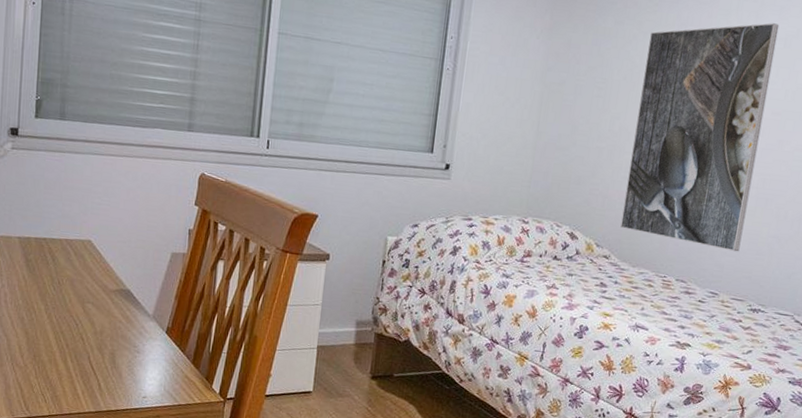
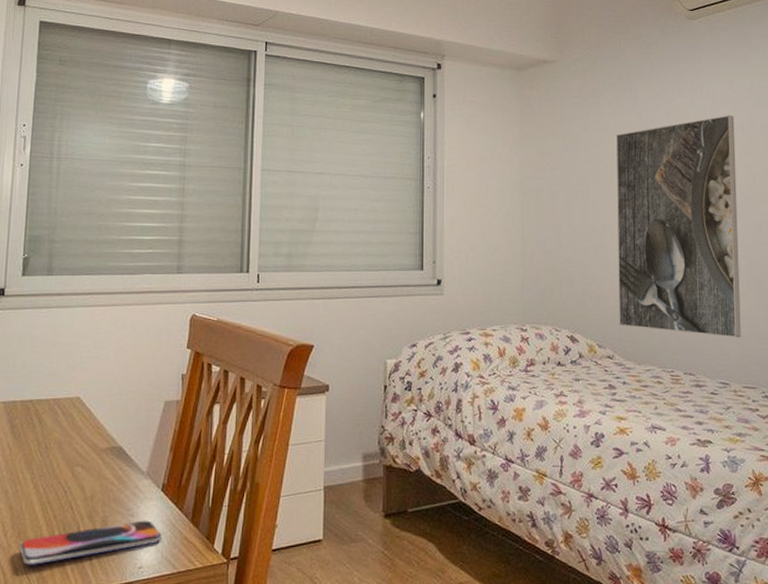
smartphone: none [35,356,165,385] -> present [19,520,162,565]

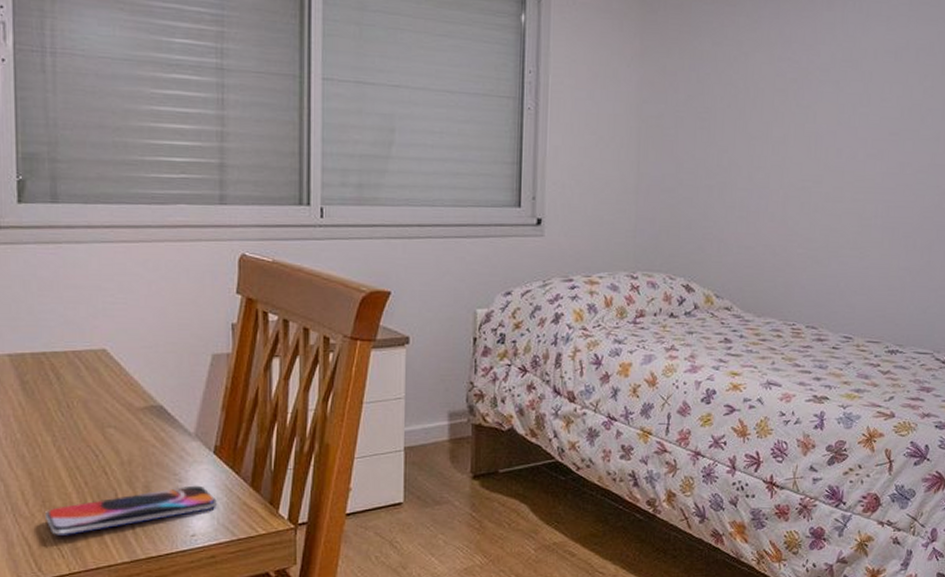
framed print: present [617,115,741,338] -> none [740,35,888,289]

